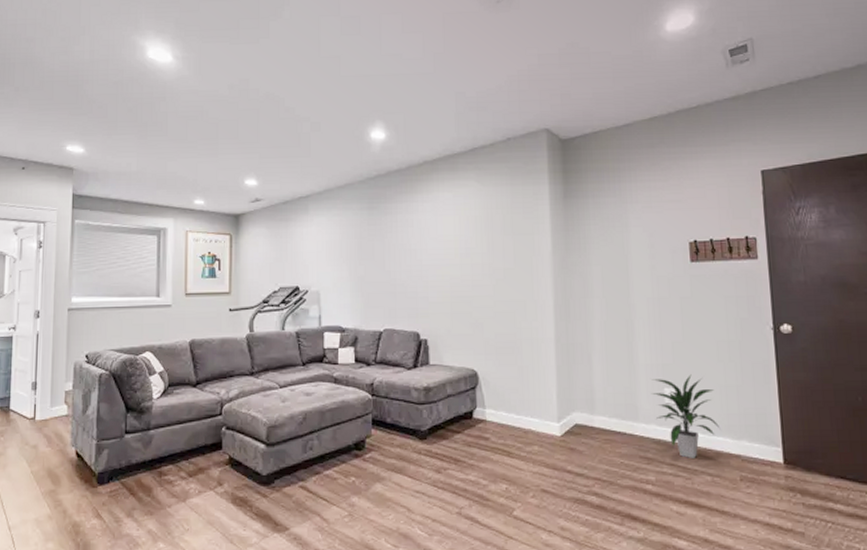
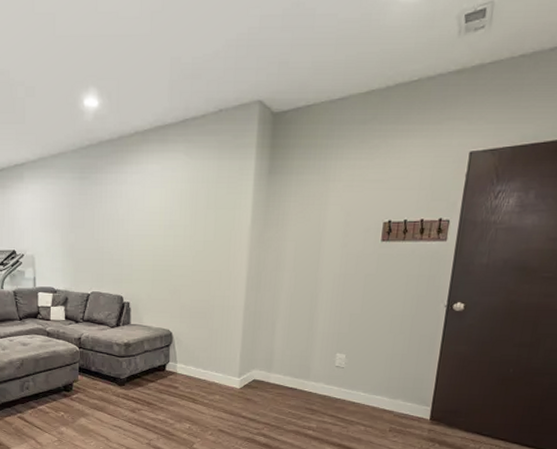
indoor plant: present [651,374,719,458] -> none [325,343,381,412]

